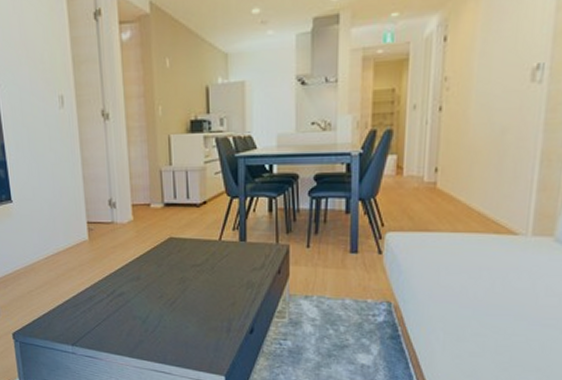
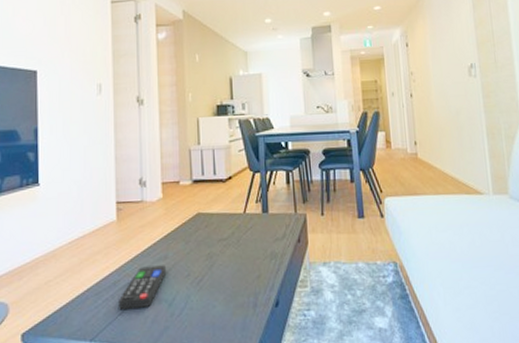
remote control: none [95,285,140,323] -> present [119,265,167,311]

